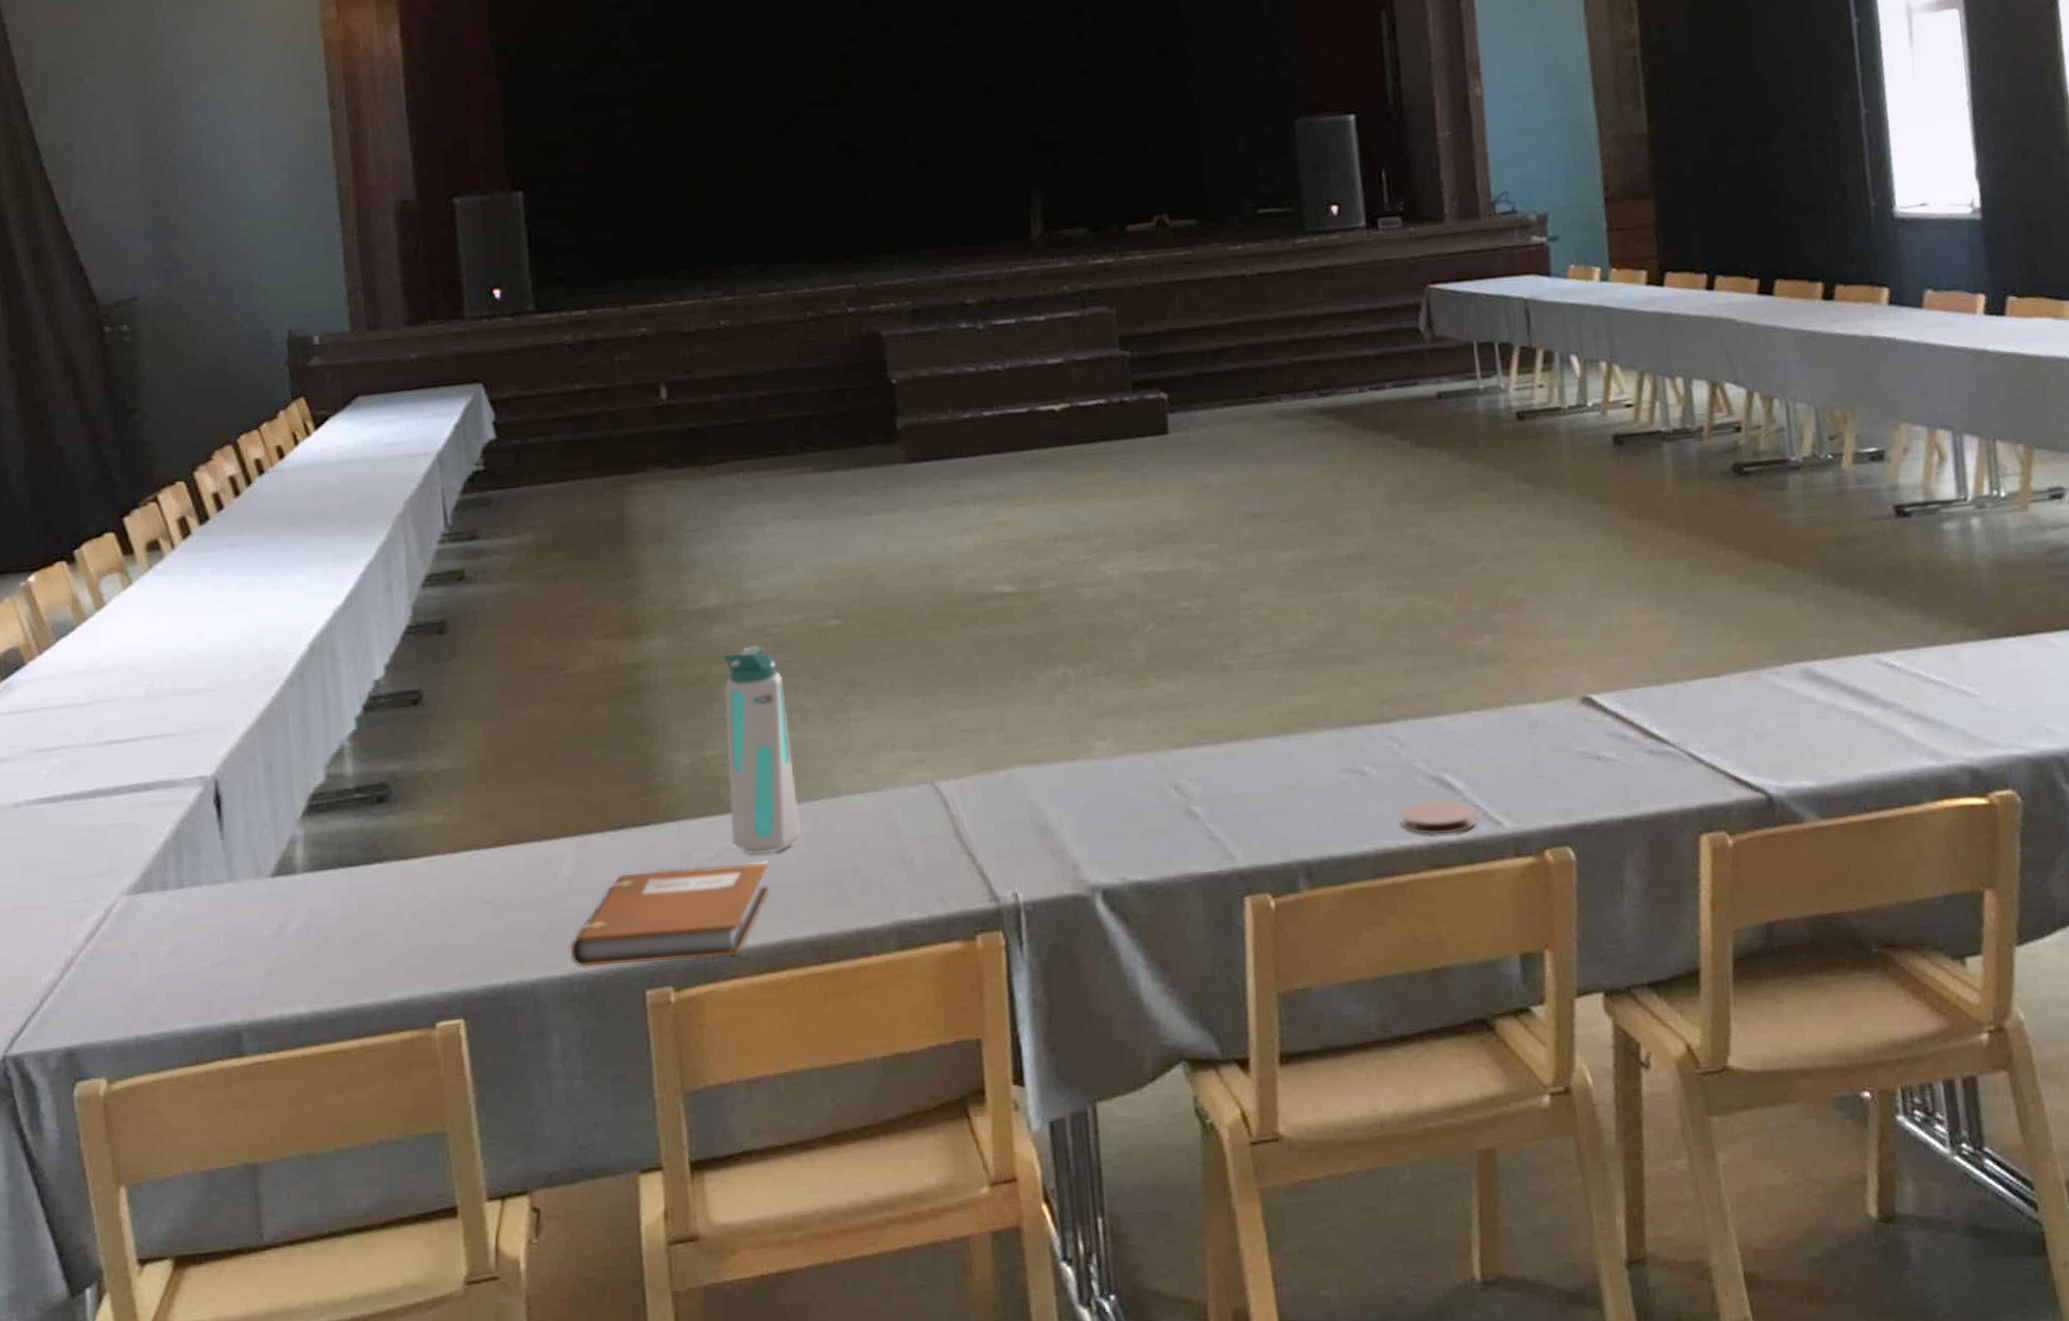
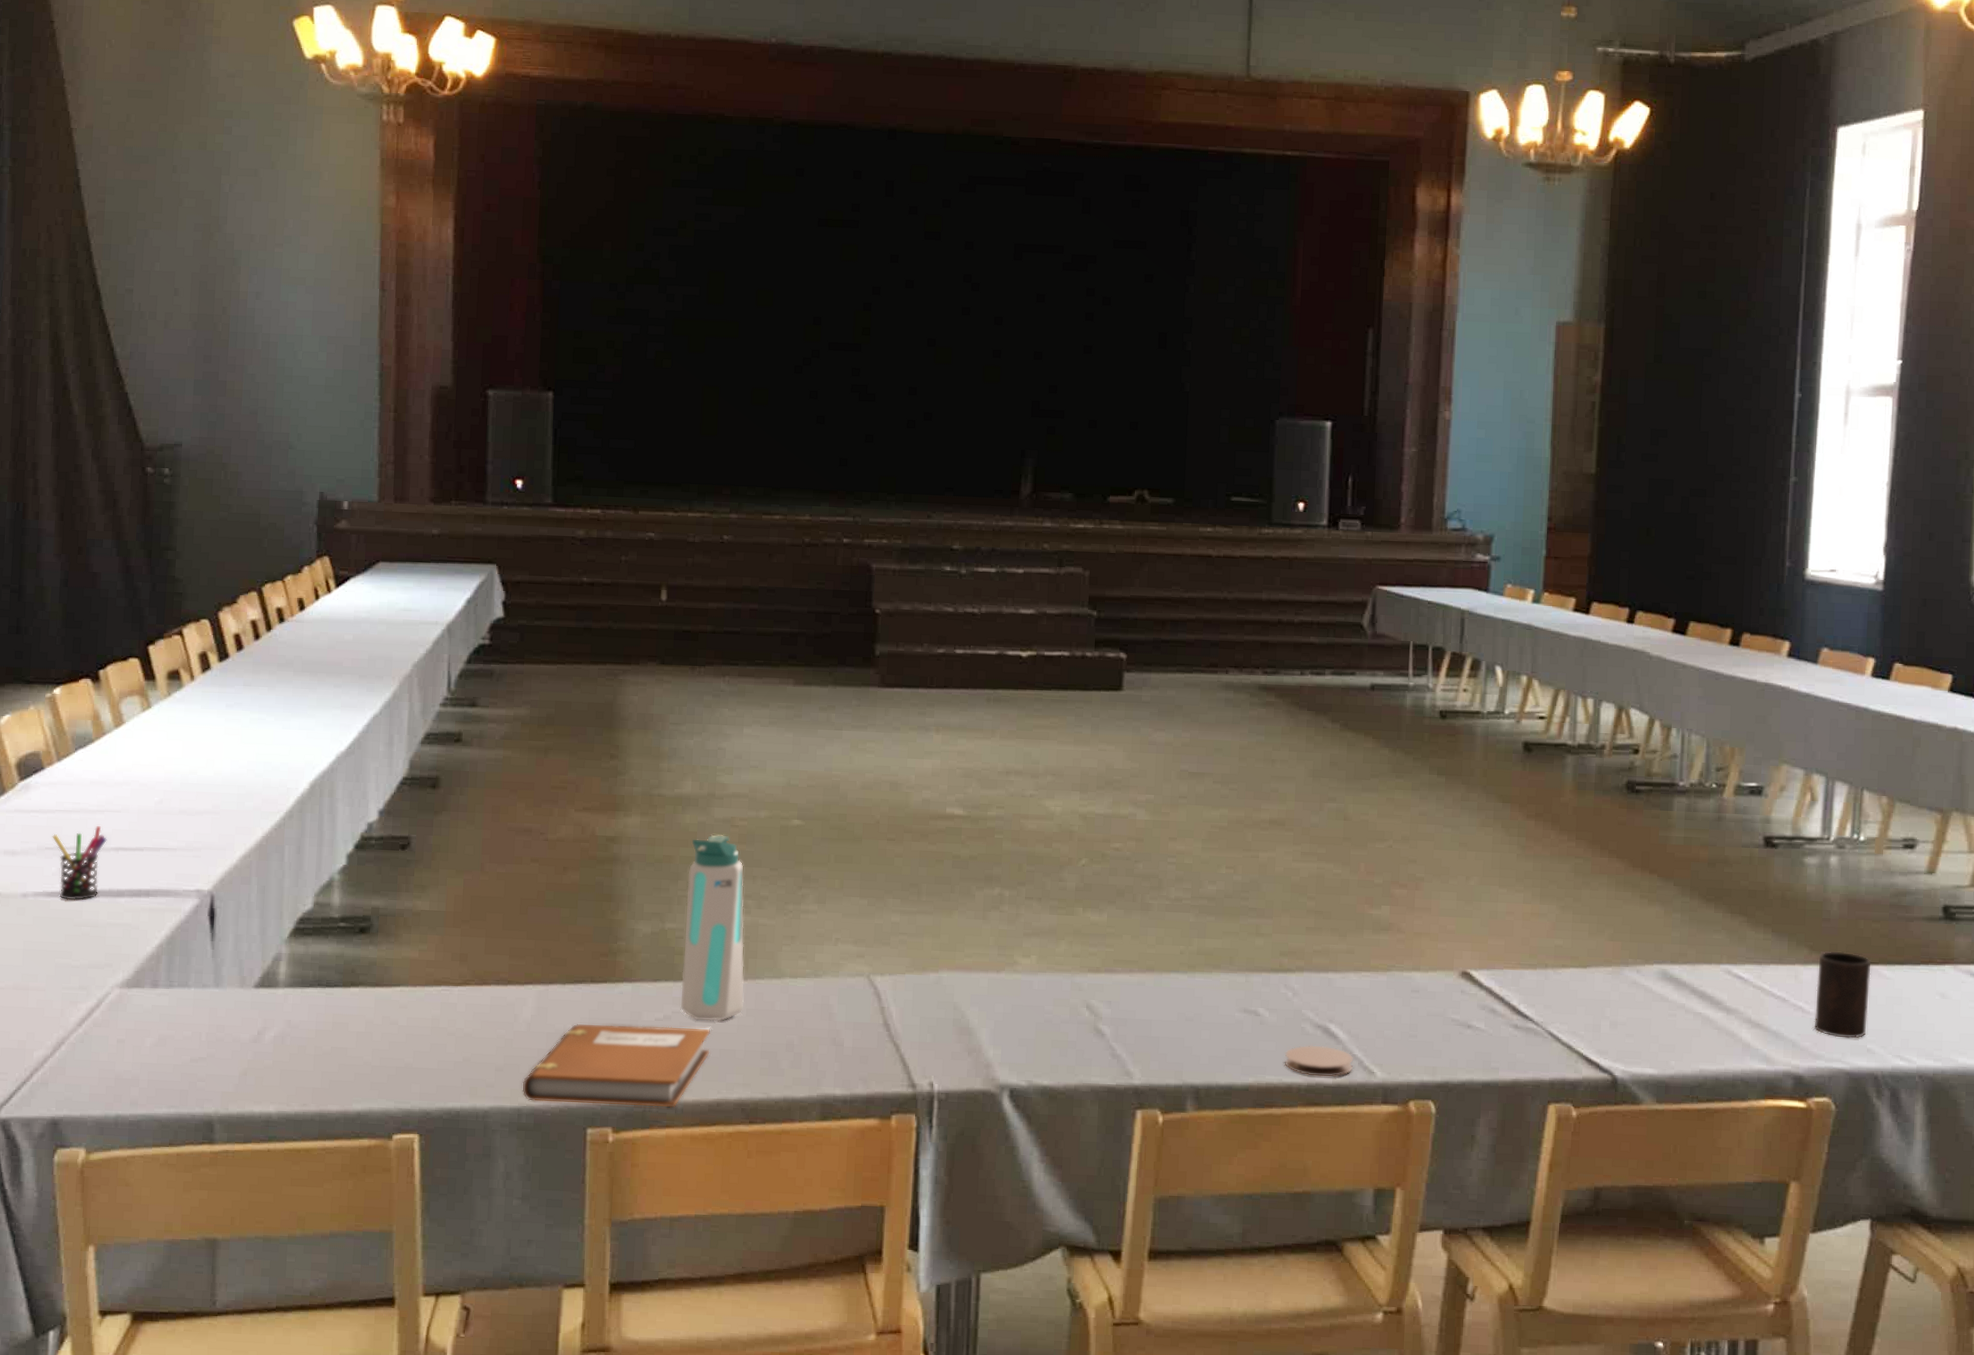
pen holder: none [40,720,99,805] -> present [52,826,107,901]
cup: none [1976,623,2042,721] -> present [1814,951,1872,1038]

